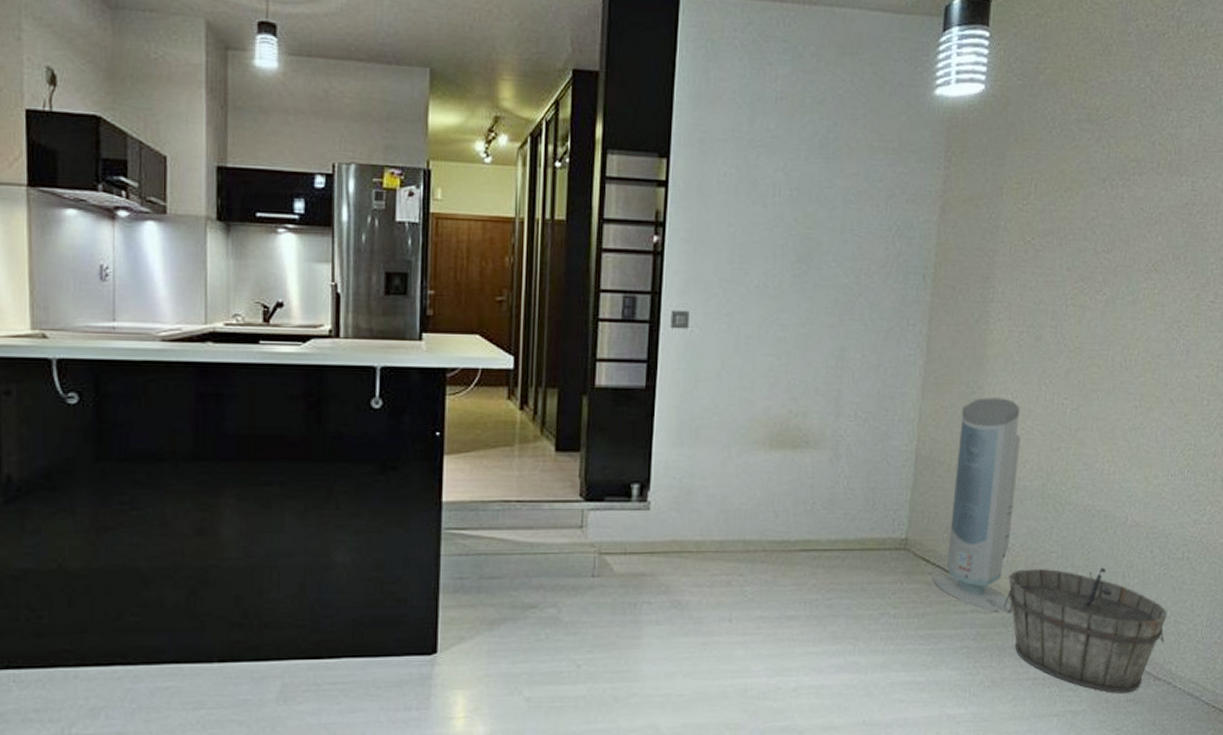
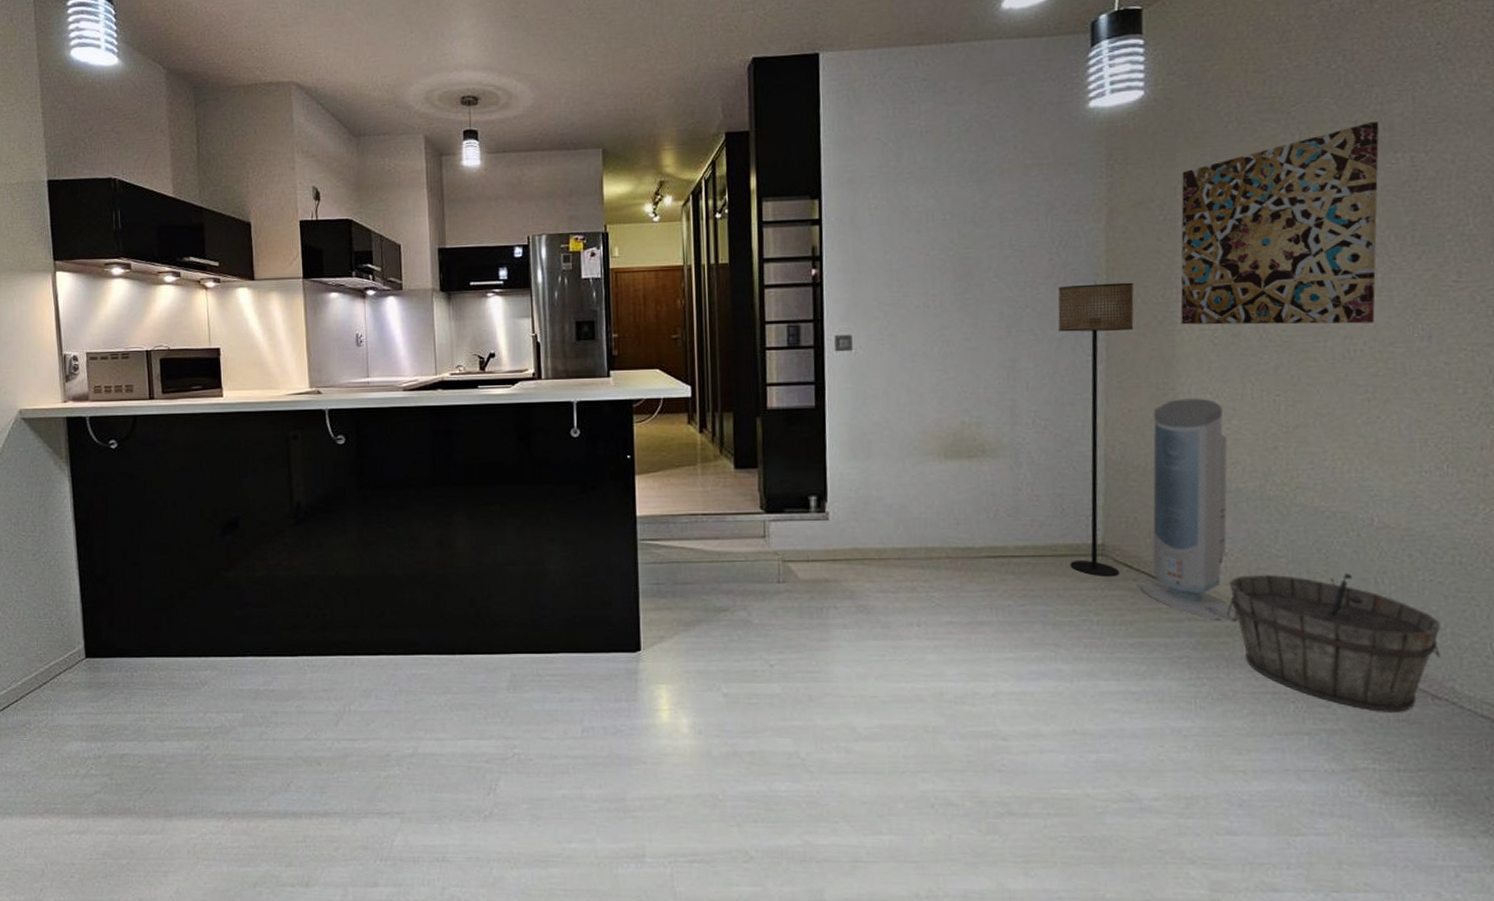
floor lamp: none [875,276,957,571] -> present [1058,282,1134,578]
wall art: none [994,143,1172,335] -> present [1180,121,1380,325]

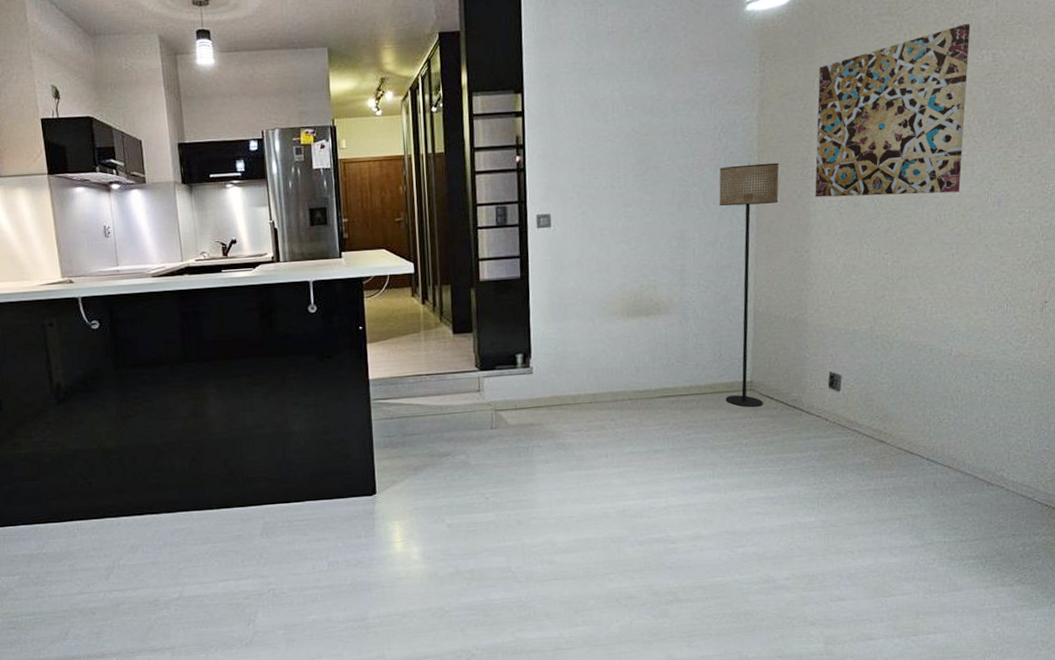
air purifier: present [1138,398,1239,620] -> none [777,258,852,437]
wooden bucket: present [1226,573,1440,712] -> none [842,393,996,499]

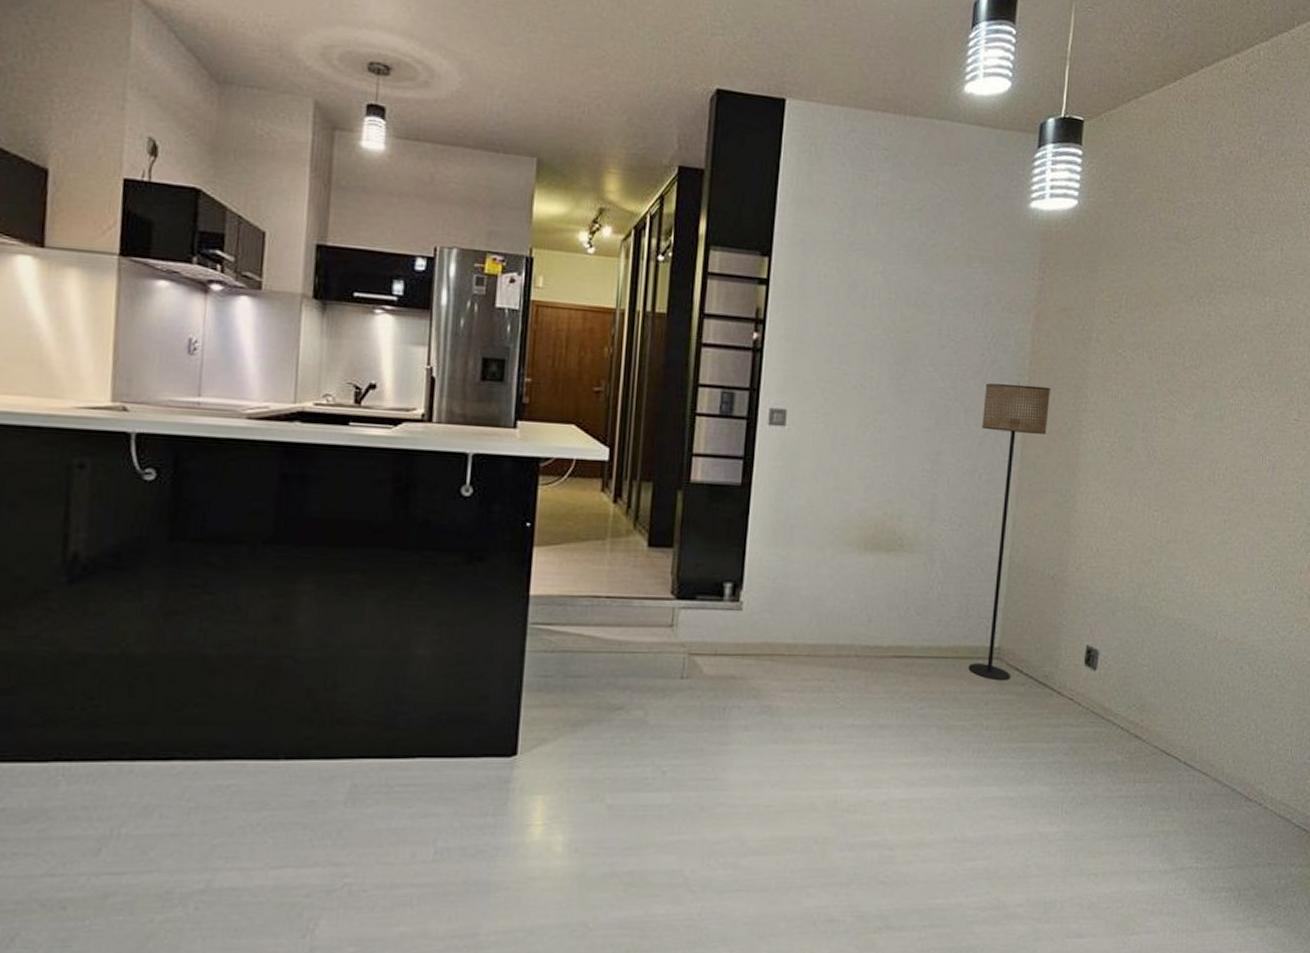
wall art: present [815,23,971,198] -> none [1086,264,1255,451]

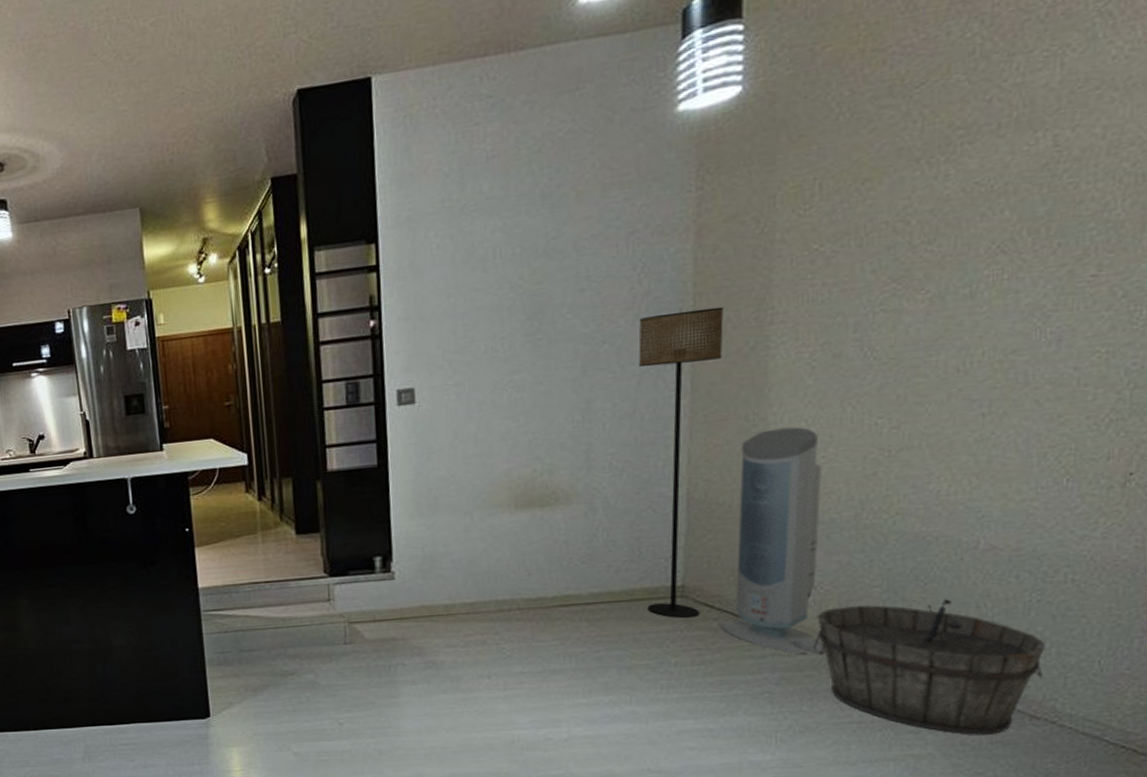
air purifier: none [1025,507,1112,726] -> present [719,427,826,655]
wooden bucket: none [1096,682,1257,814] -> present [812,599,1045,735]

